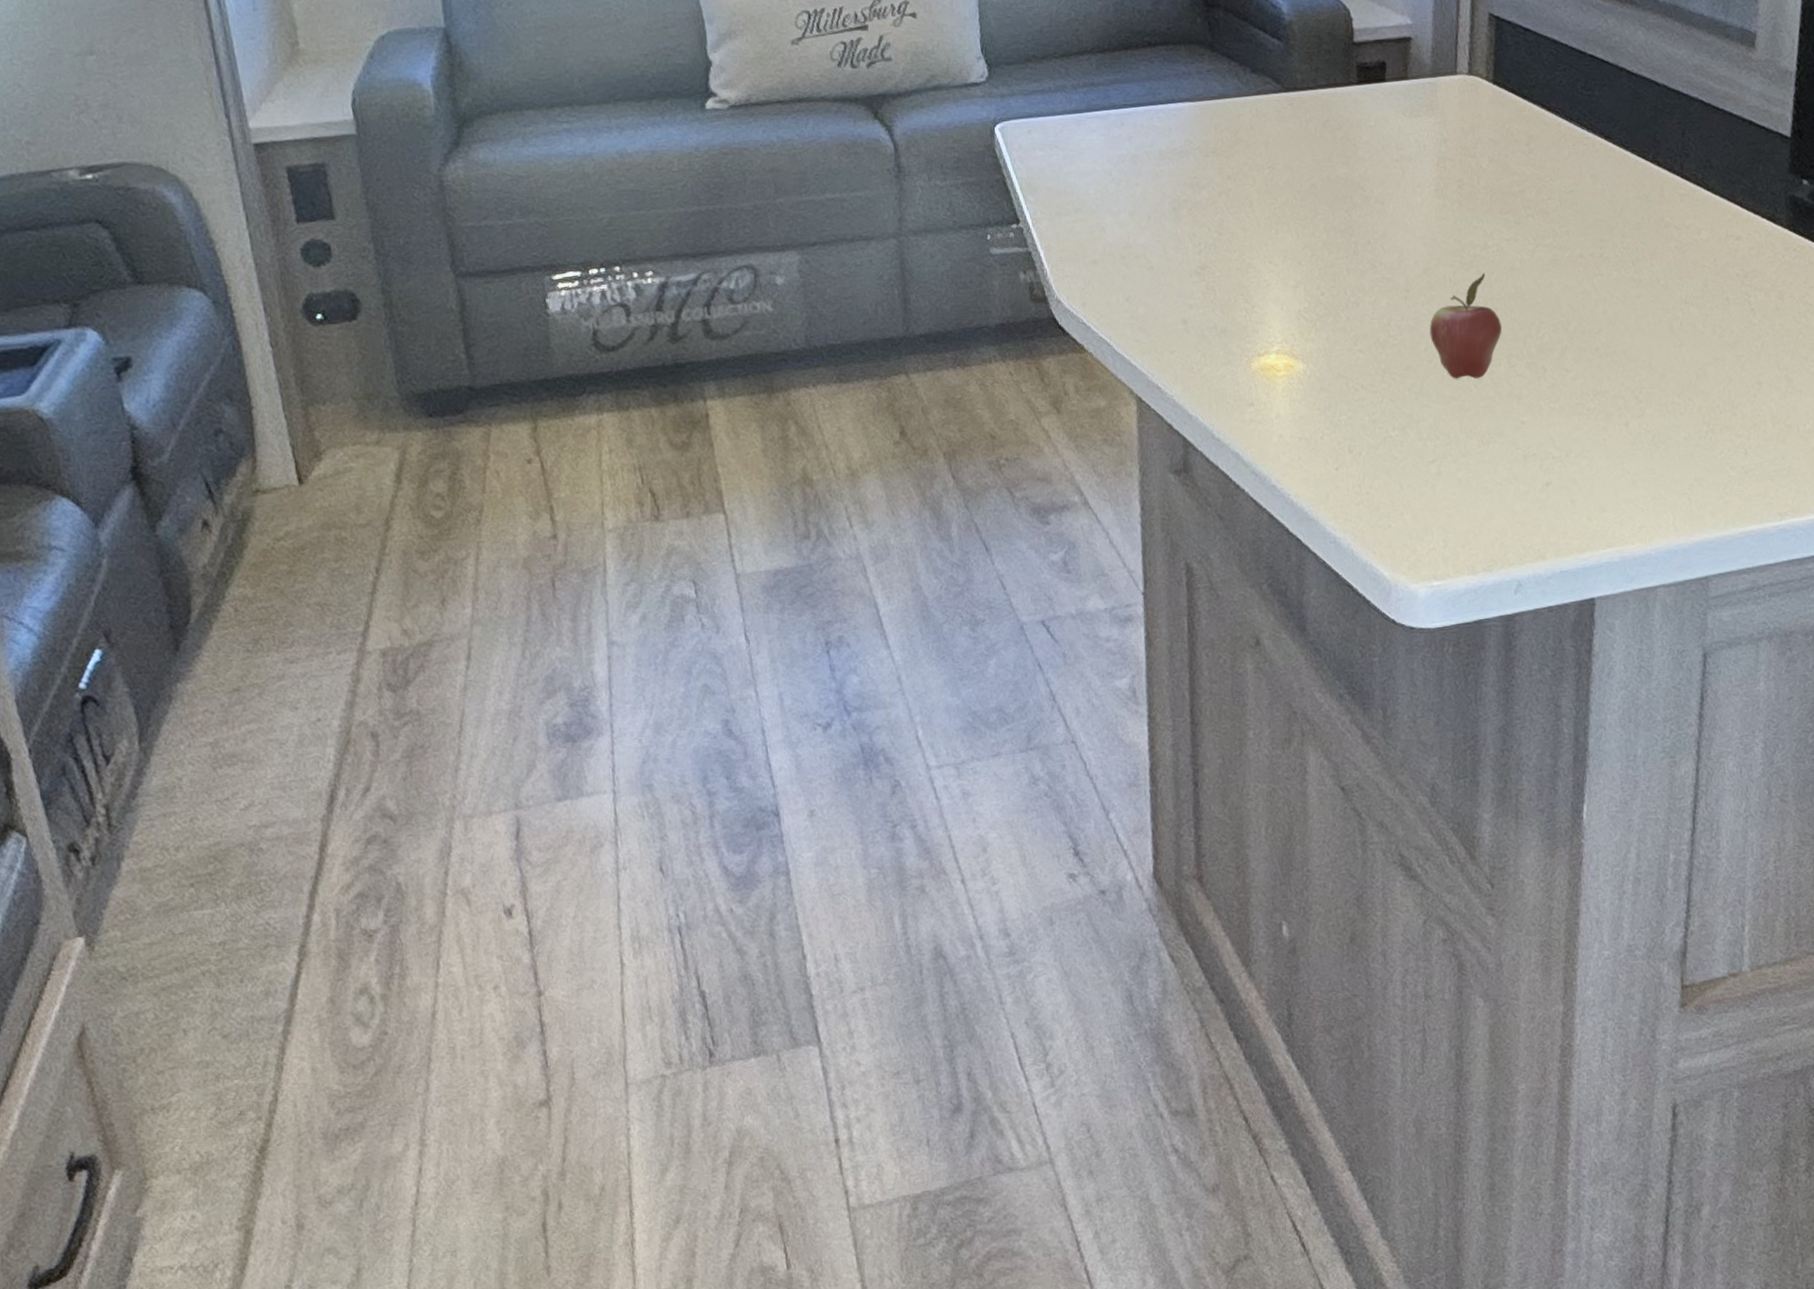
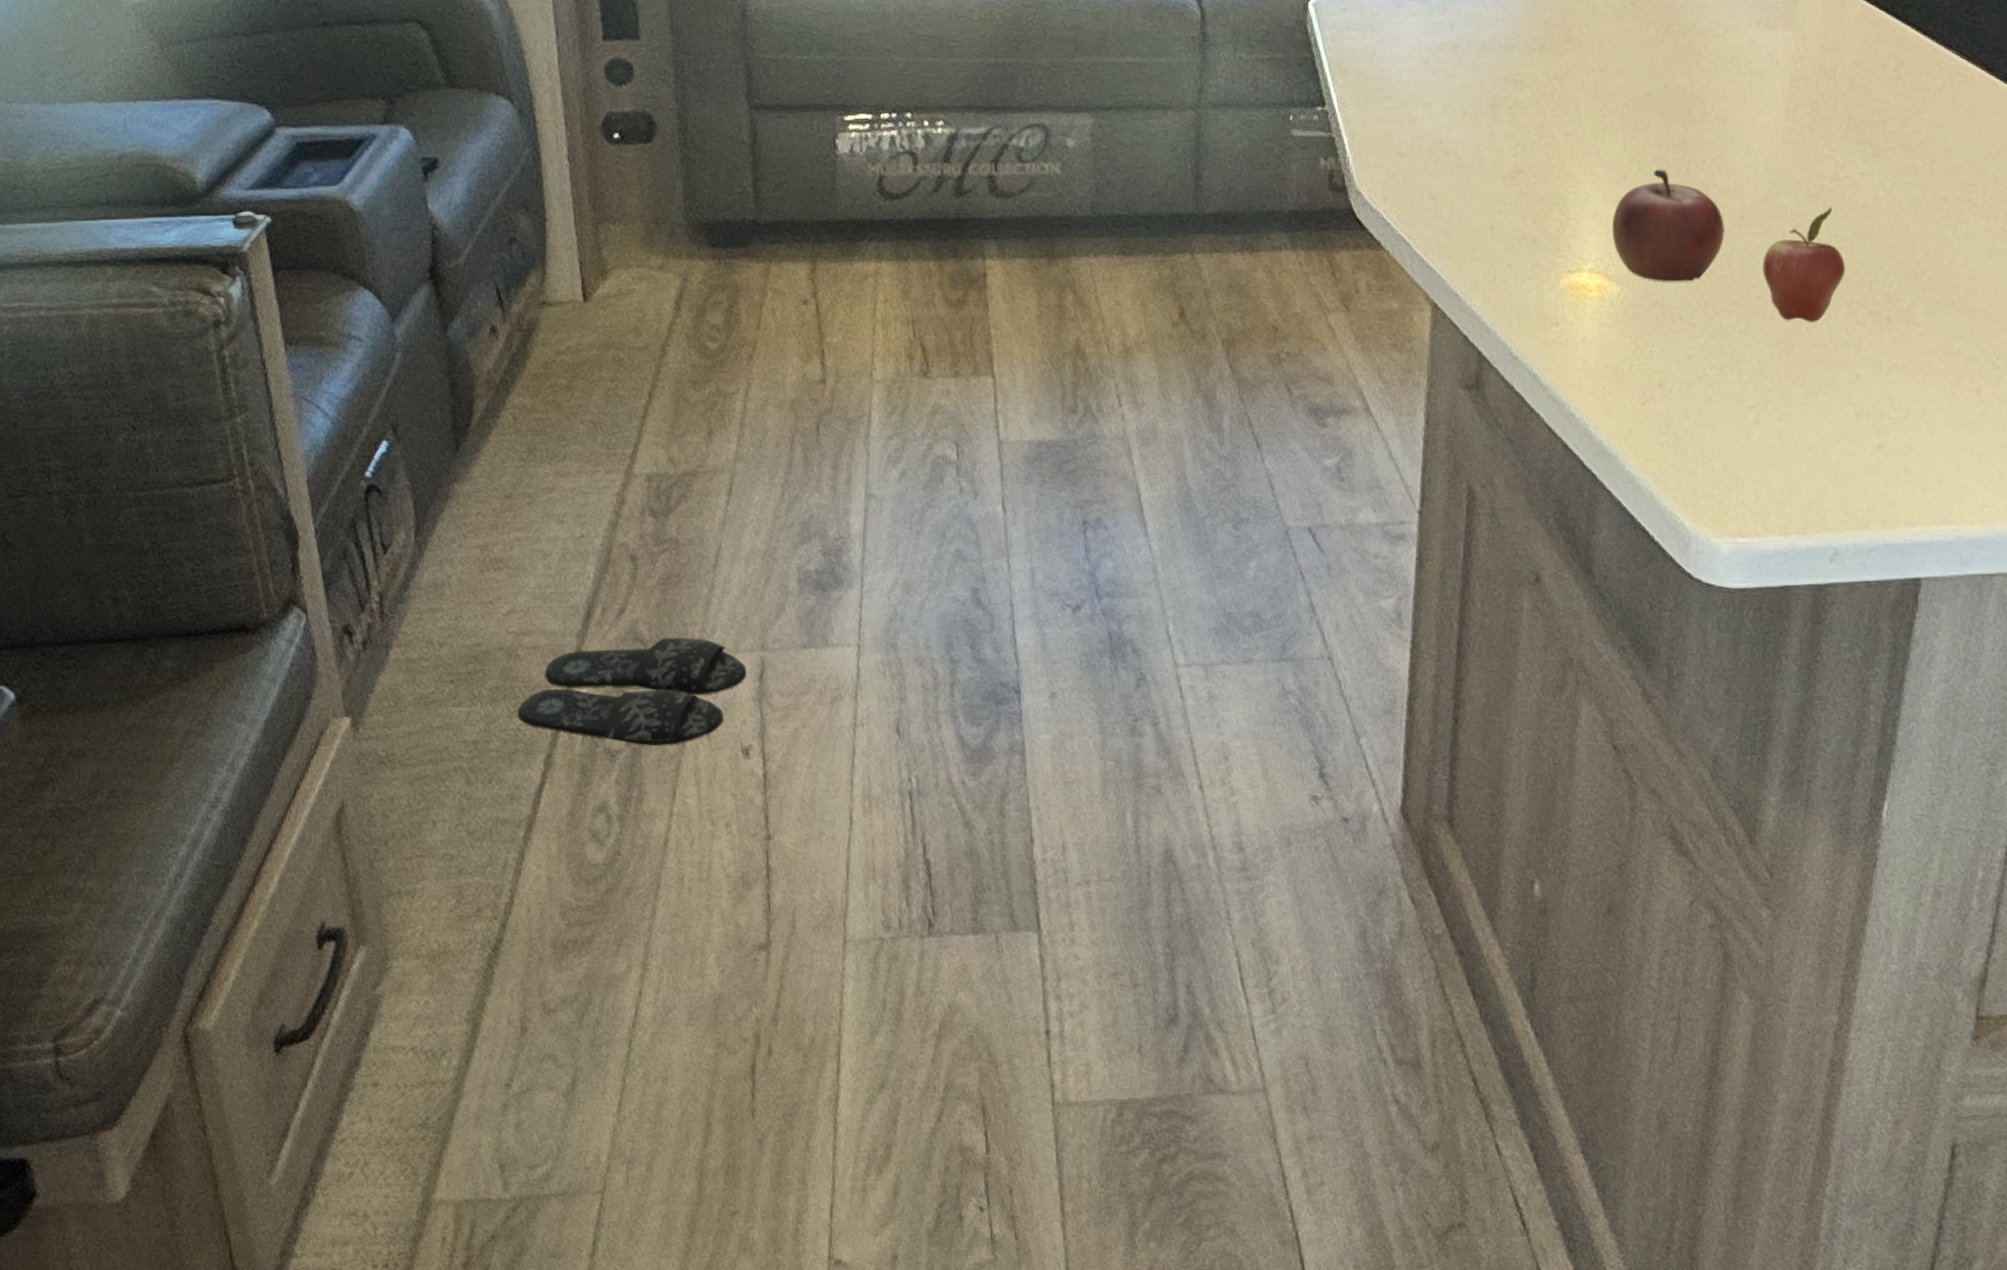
slippers: none [265,806,502,921] -> present [518,638,747,745]
fruit: none [1292,252,1394,356] -> present [1612,169,1725,282]

